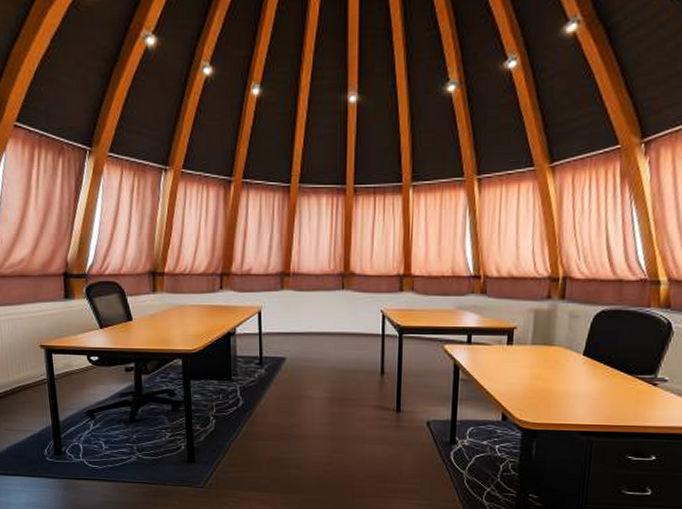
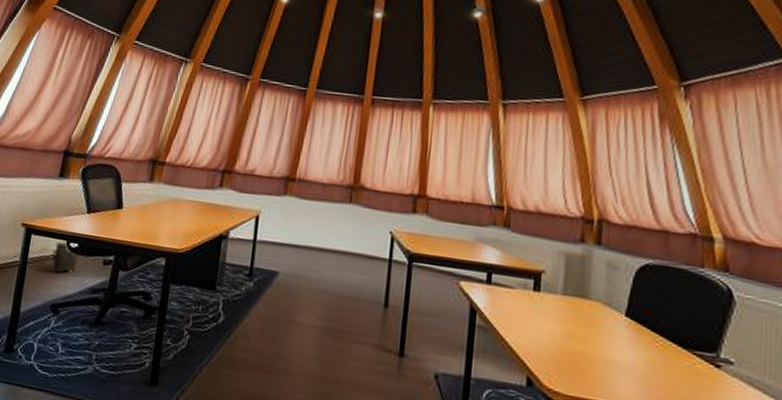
bag: none [75,355,102,385] -> present [51,241,80,273]

